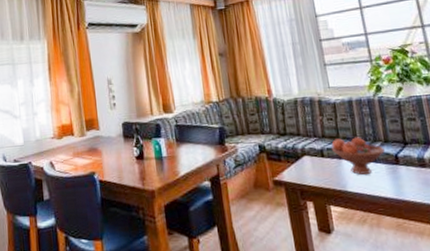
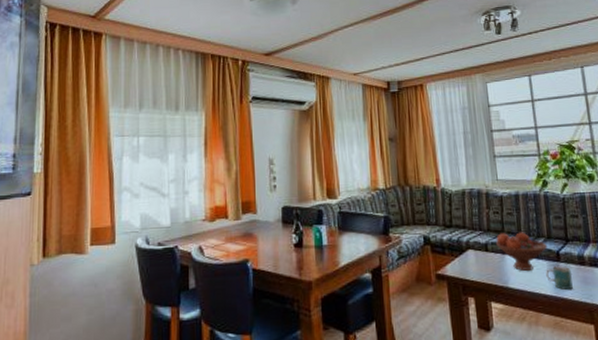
mug: none [385,168,414,193] -> present [546,265,573,291]

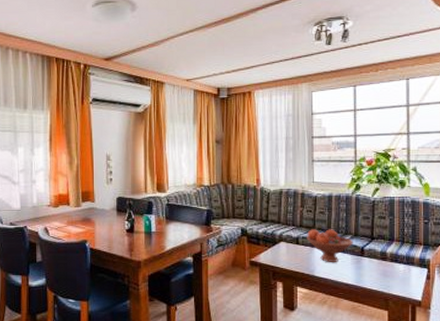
mug: present [546,265,573,291] -> none [349,260,374,281]

